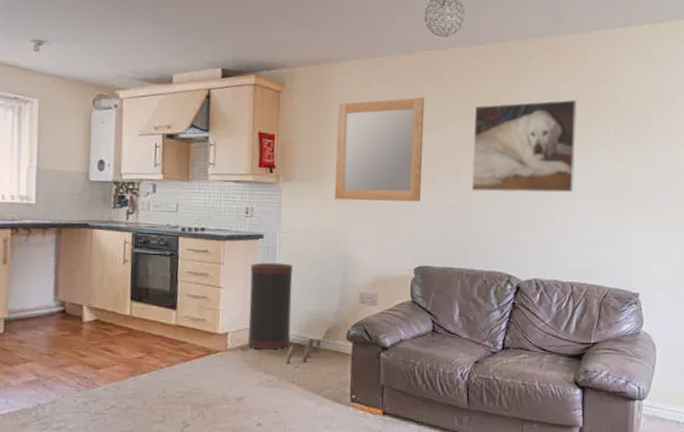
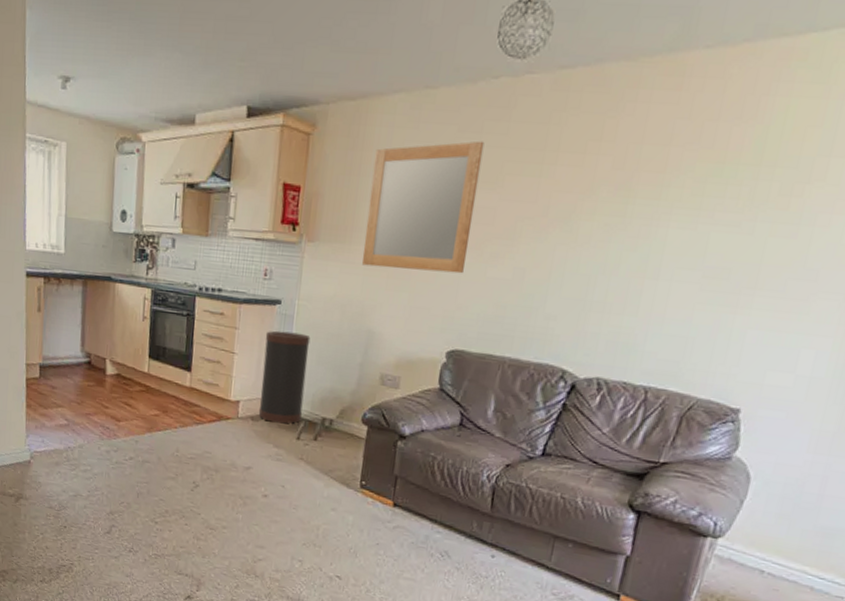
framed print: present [471,99,578,193] -> none [530,145,698,273]

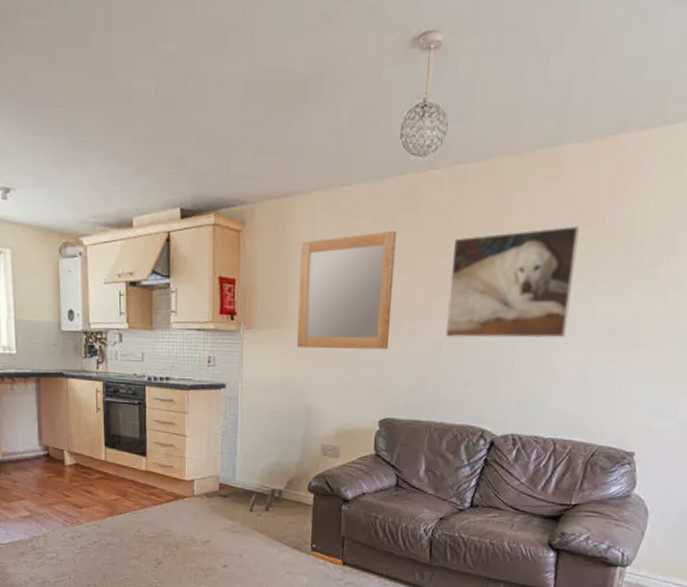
trash can: present [258,330,311,424] -> none [212,412,255,498]
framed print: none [530,145,698,273] -> present [446,226,579,339]

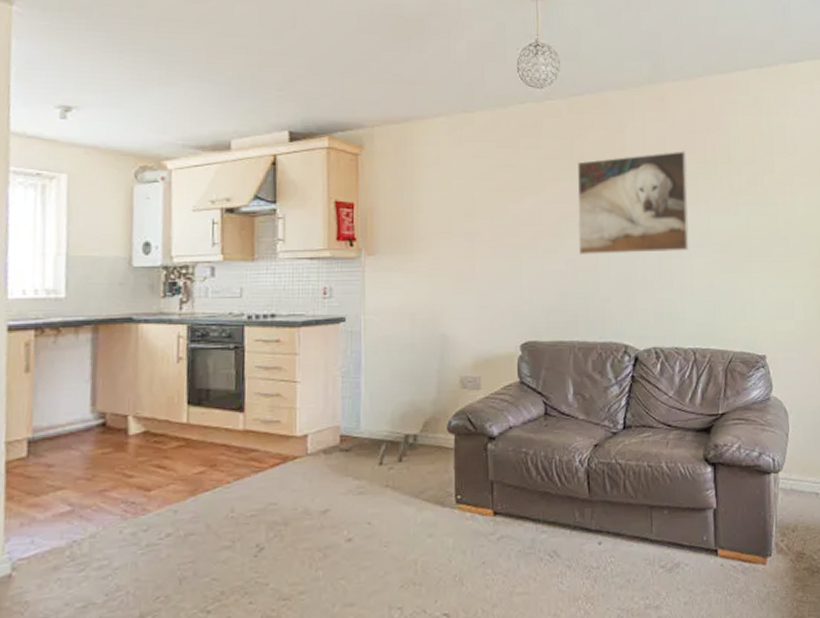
home mirror: present [296,230,397,350] -> none [425,154,524,273]

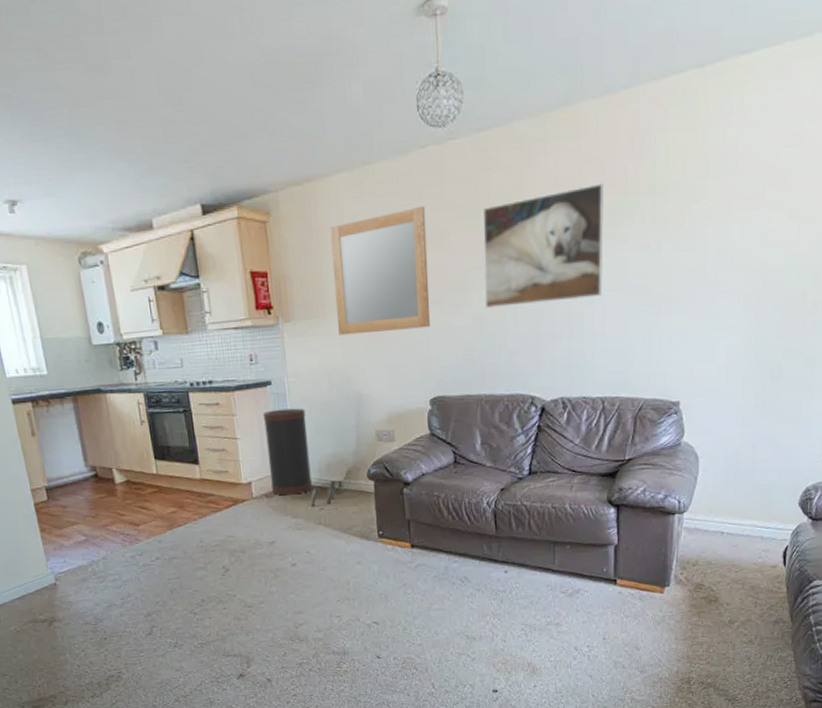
trash can: none [331,349,383,452] -> present [263,408,313,496]
home mirror: none [425,154,524,273] -> present [330,205,431,336]

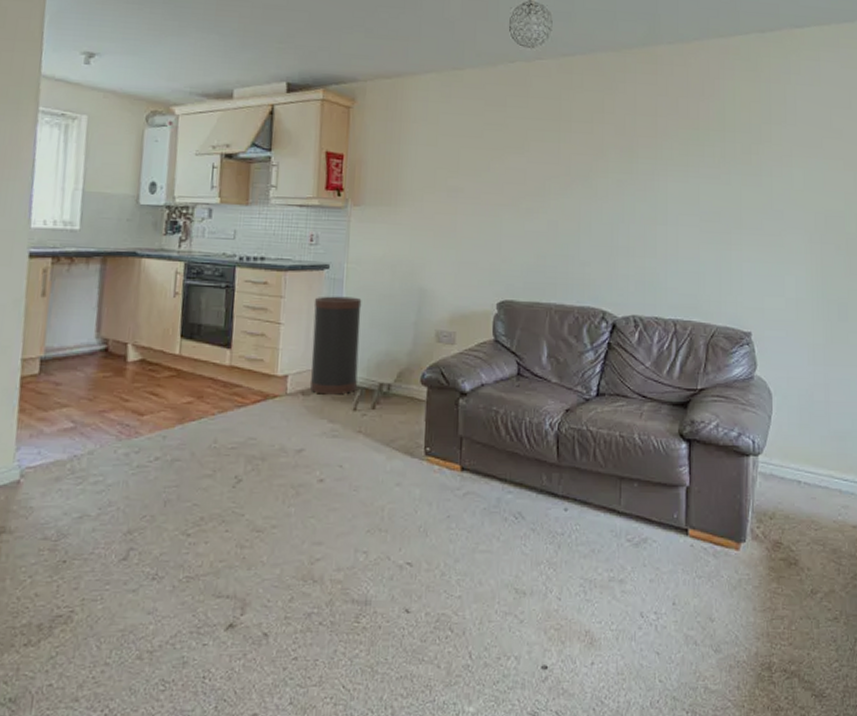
home mirror: present [330,205,431,336] -> none [408,113,509,229]
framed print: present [482,183,605,309] -> none [561,115,678,219]

